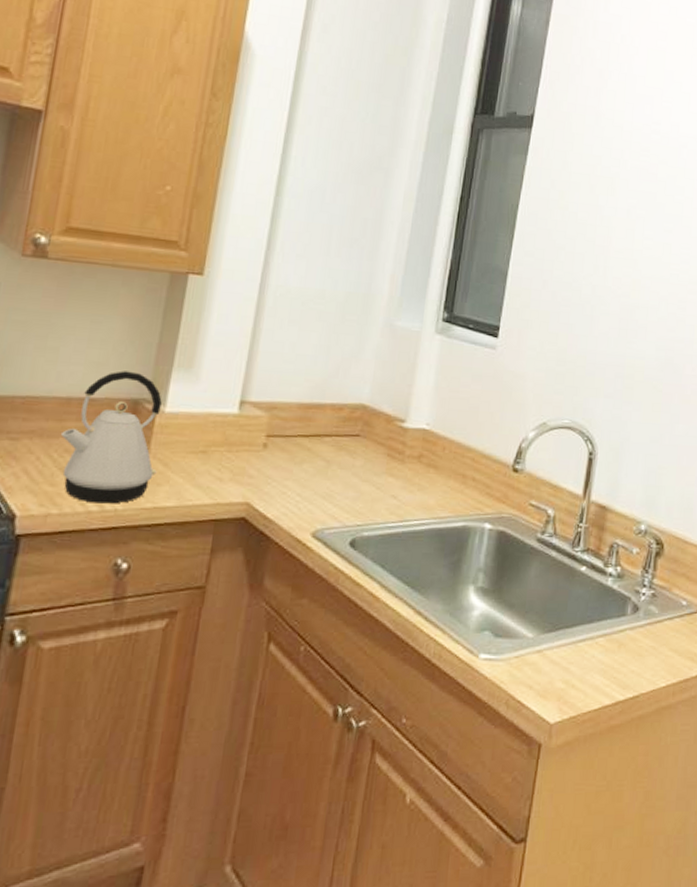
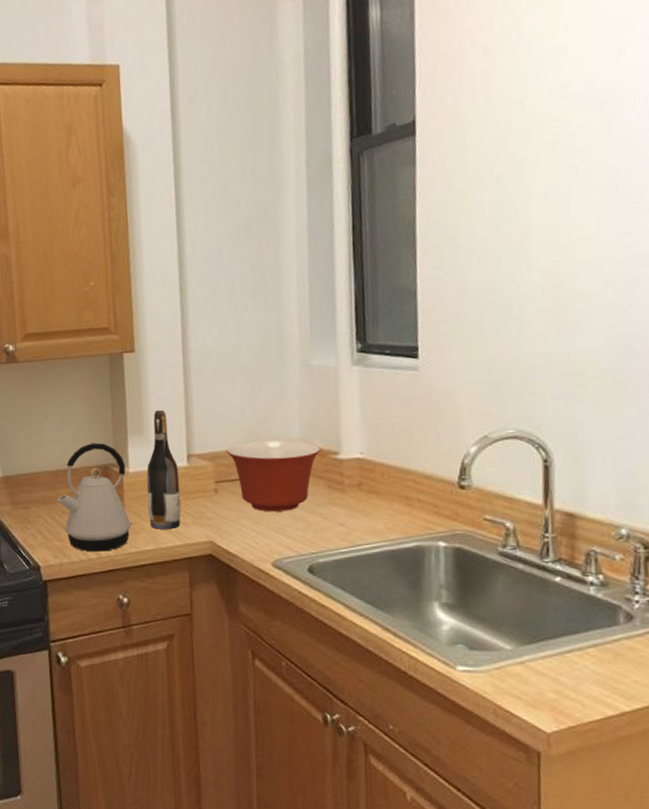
wine bottle: none [177,345,227,485] -> present [146,410,181,530]
mixing bowl: none [286,396,389,477] -> present [226,440,322,512]

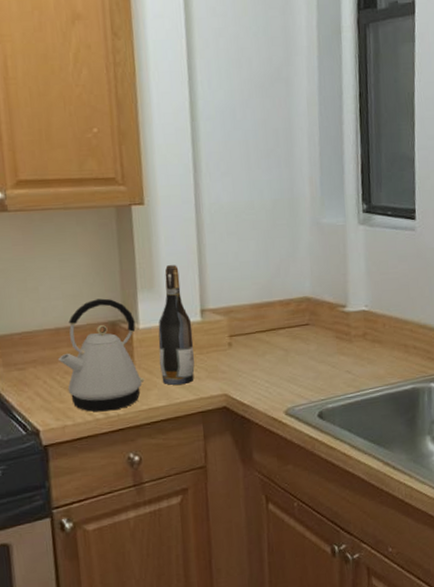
mixing bowl: present [226,440,322,512] -> none [240,294,331,363]

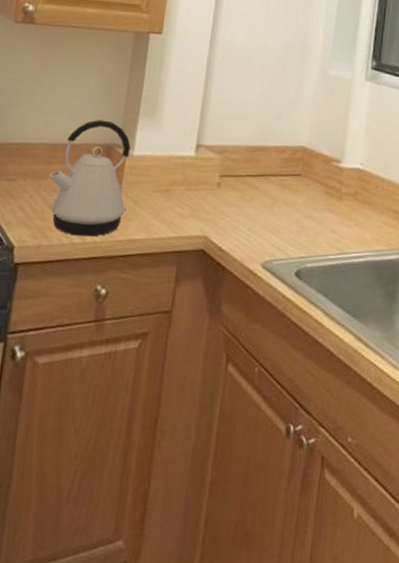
wine bottle: present [158,265,195,385] -> none [145,96,185,220]

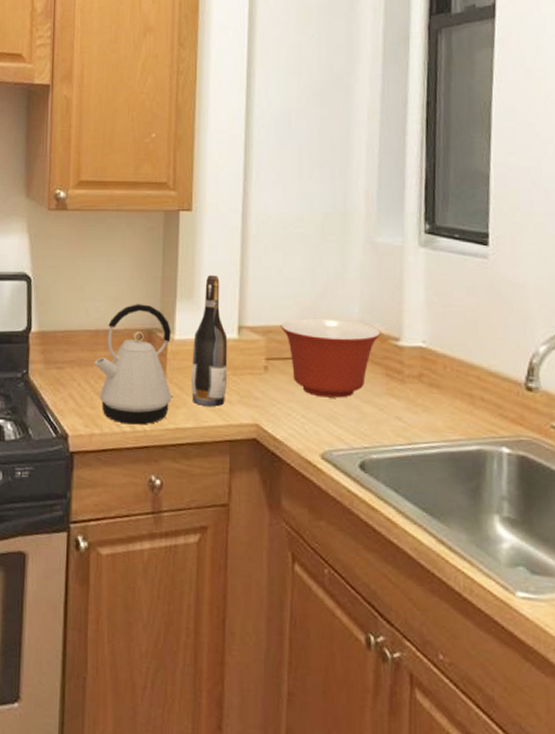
wine bottle: none [145,96,185,220] -> present [192,275,228,407]
mixing bowl: none [236,140,326,213] -> present [280,318,382,398]

